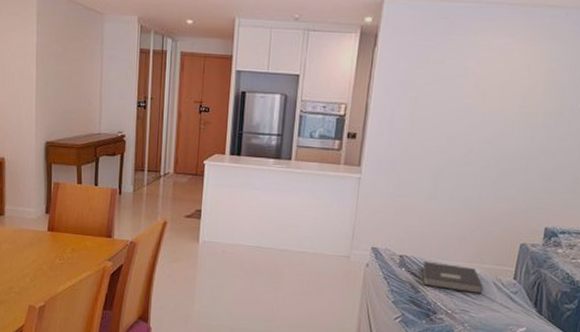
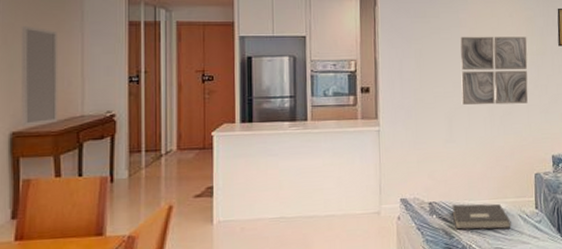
home mirror: none [53,48,82,138] -> present [21,26,59,127]
wall art: none [452,87,544,168] -> present [460,36,528,105]

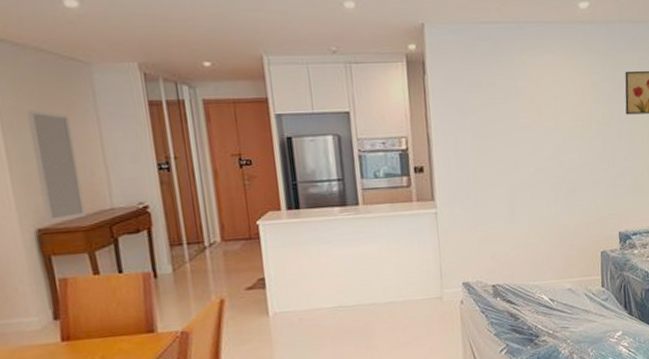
book: present [452,203,511,230] -> none [516,283,577,311]
wall art: present [460,36,528,105] -> none [520,105,594,182]

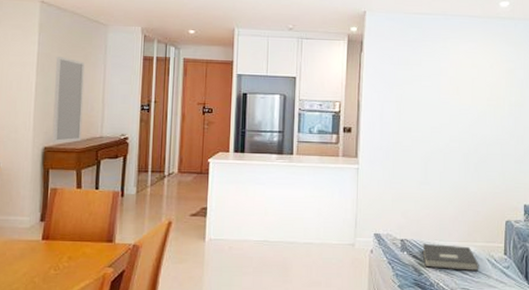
book: none [516,283,577,311] -> present [422,244,479,272]

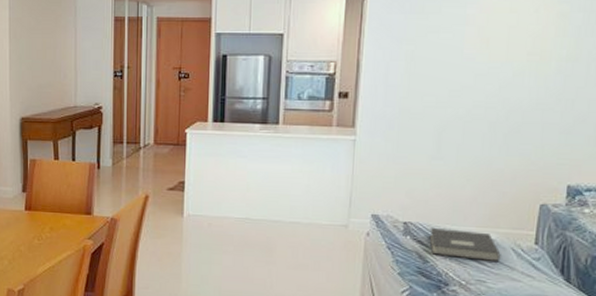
home mirror: present [52,57,85,143] -> none [27,21,56,113]

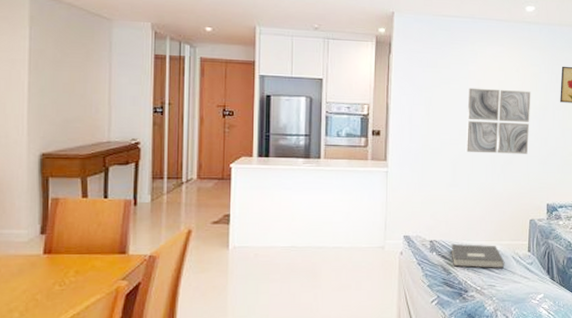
wall art: none [456,36,556,121] -> present [465,88,531,154]

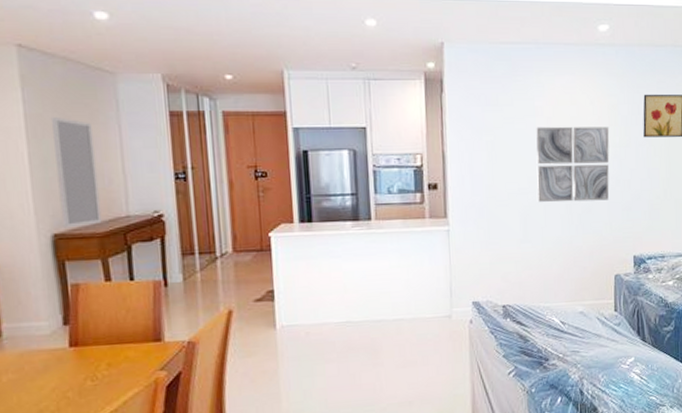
home mirror: none [50,53,87,149] -> present [50,117,102,228]
book: present [451,244,505,269] -> none [526,306,589,333]

